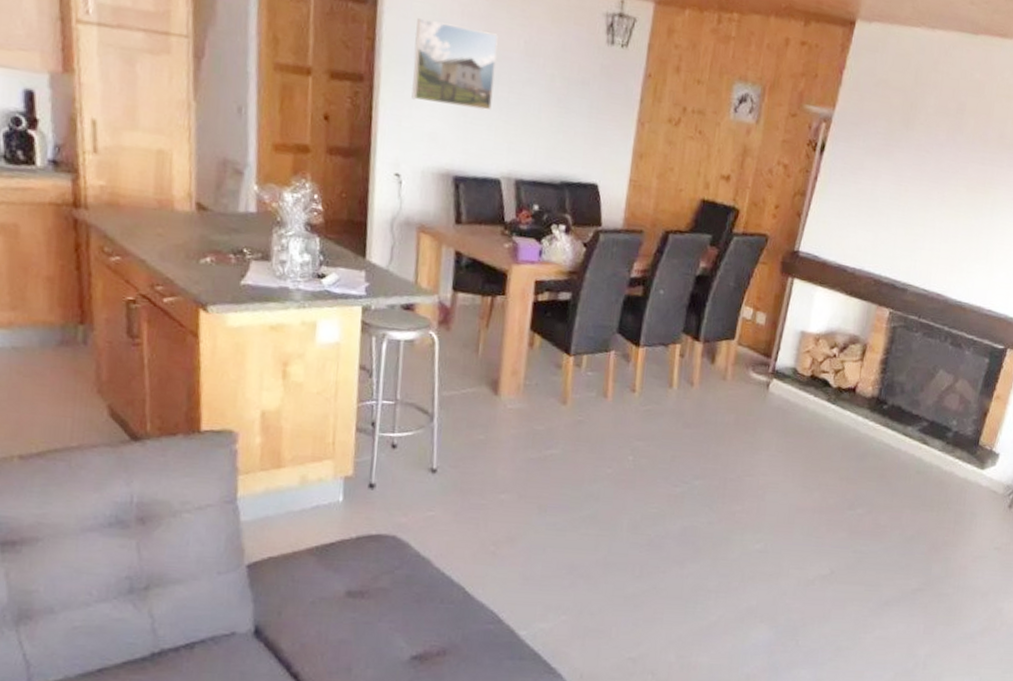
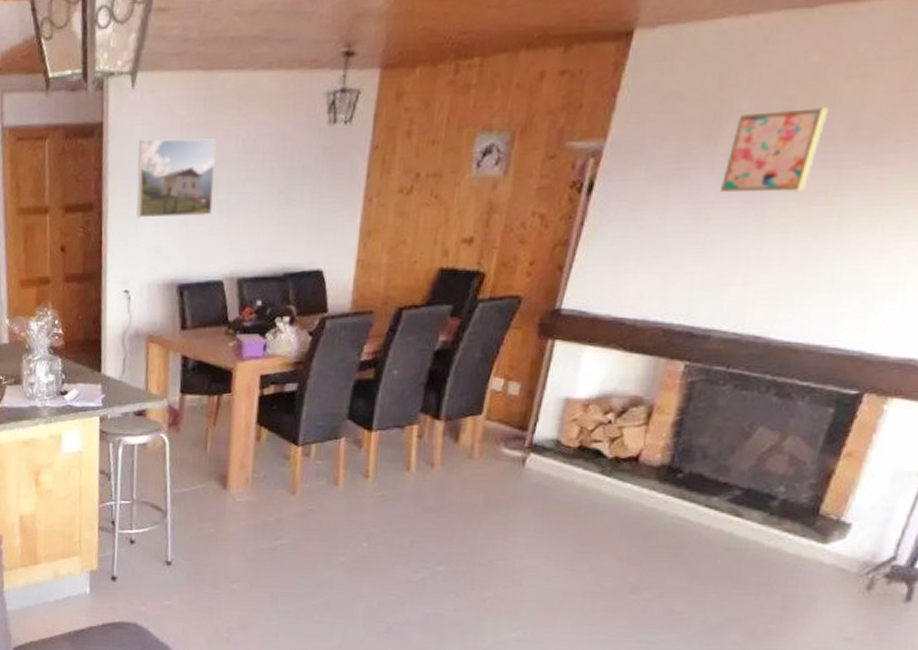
wall art: none [915,109,986,180] -> present [721,108,829,192]

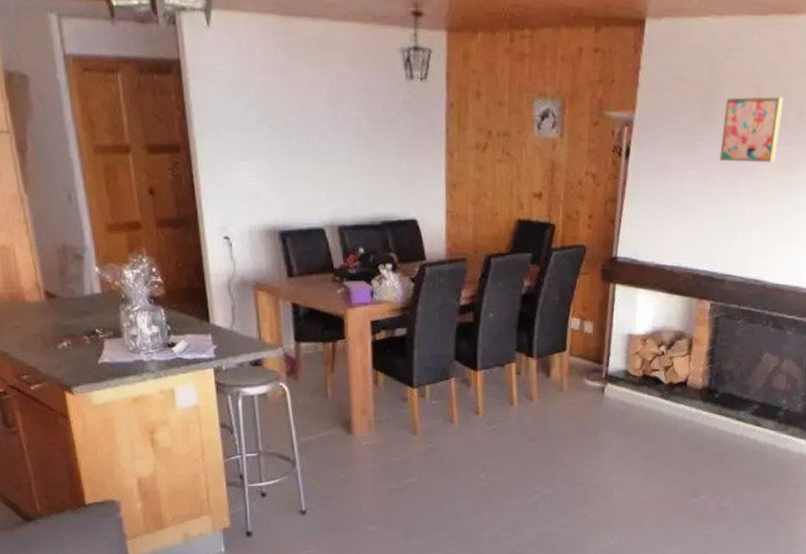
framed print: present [136,138,217,218] -> none [221,81,305,164]

